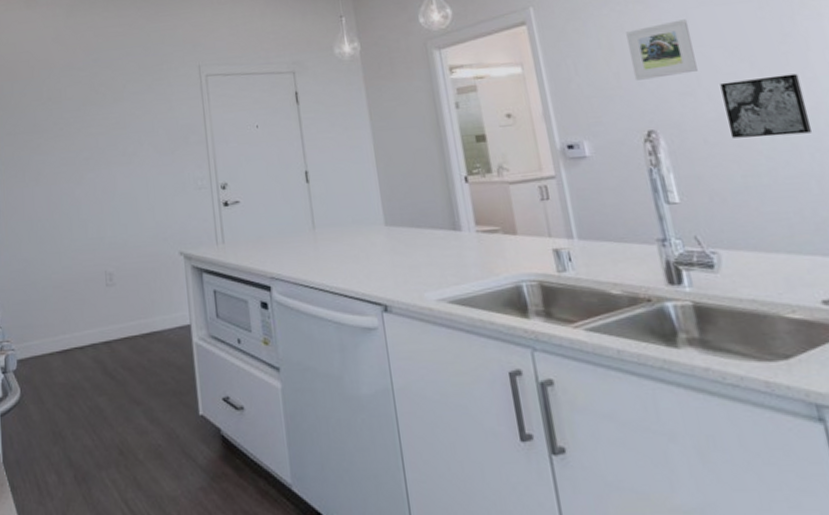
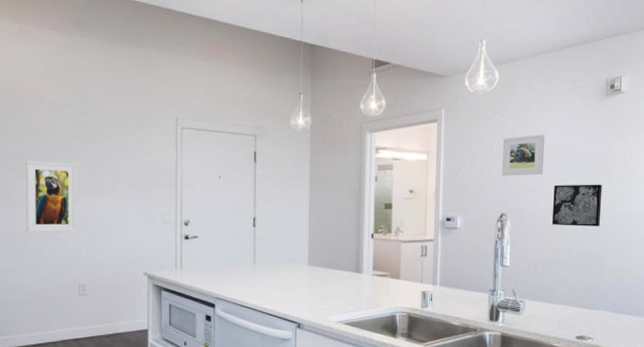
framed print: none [40,130,99,216] -> present [26,161,77,234]

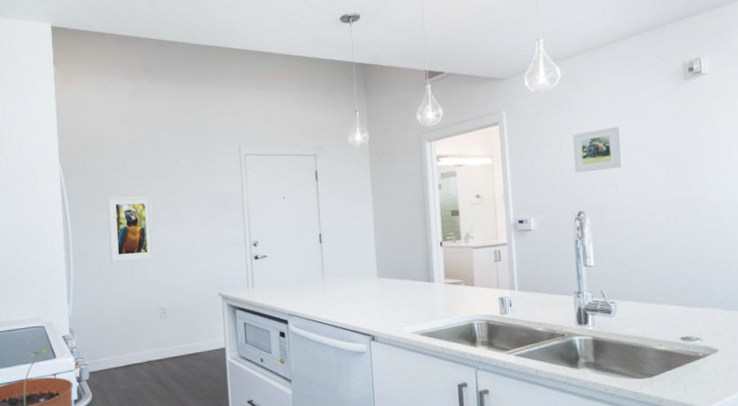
wall art: present [551,184,603,227] -> none [636,172,695,219]

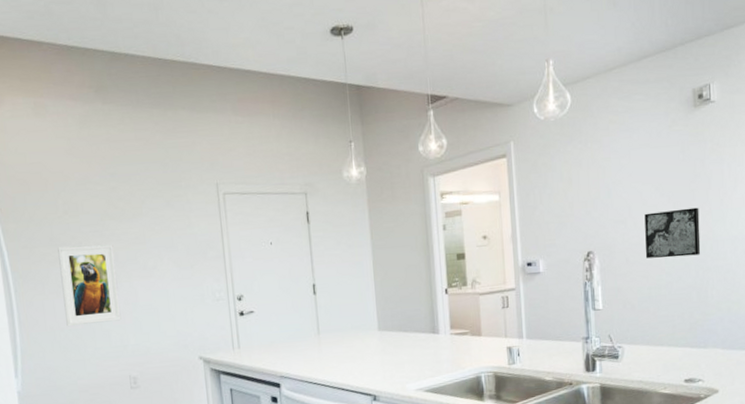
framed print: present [573,126,621,173] -> none [583,158,630,210]
wall art: none [636,172,695,219] -> present [644,207,701,259]

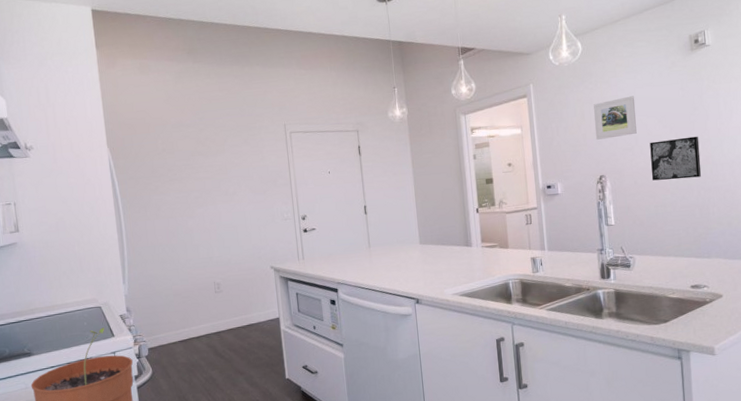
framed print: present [57,244,122,327] -> none [157,175,208,242]
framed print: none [583,158,630,210] -> present [594,96,637,140]

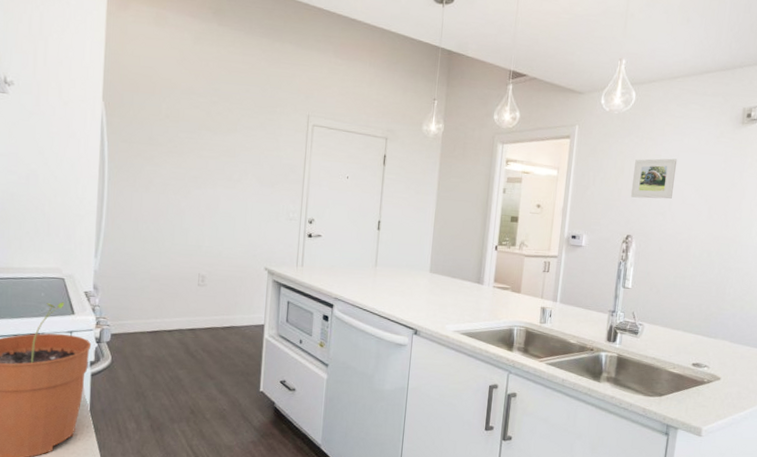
wall art: present [650,136,702,181] -> none [677,210,731,255]

